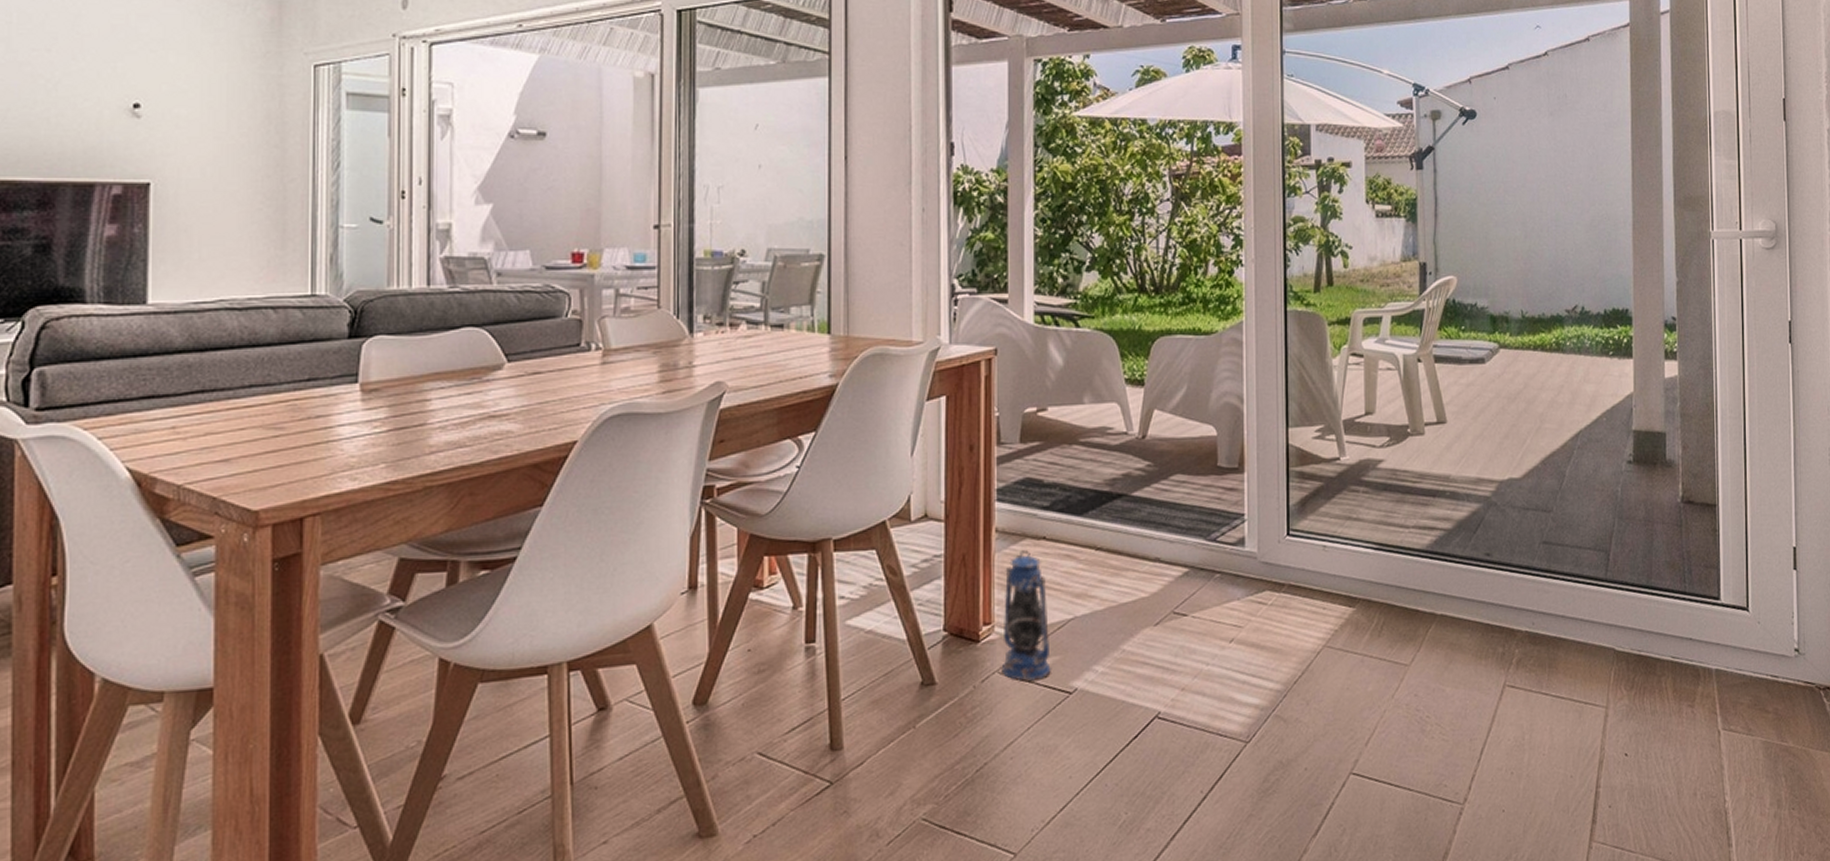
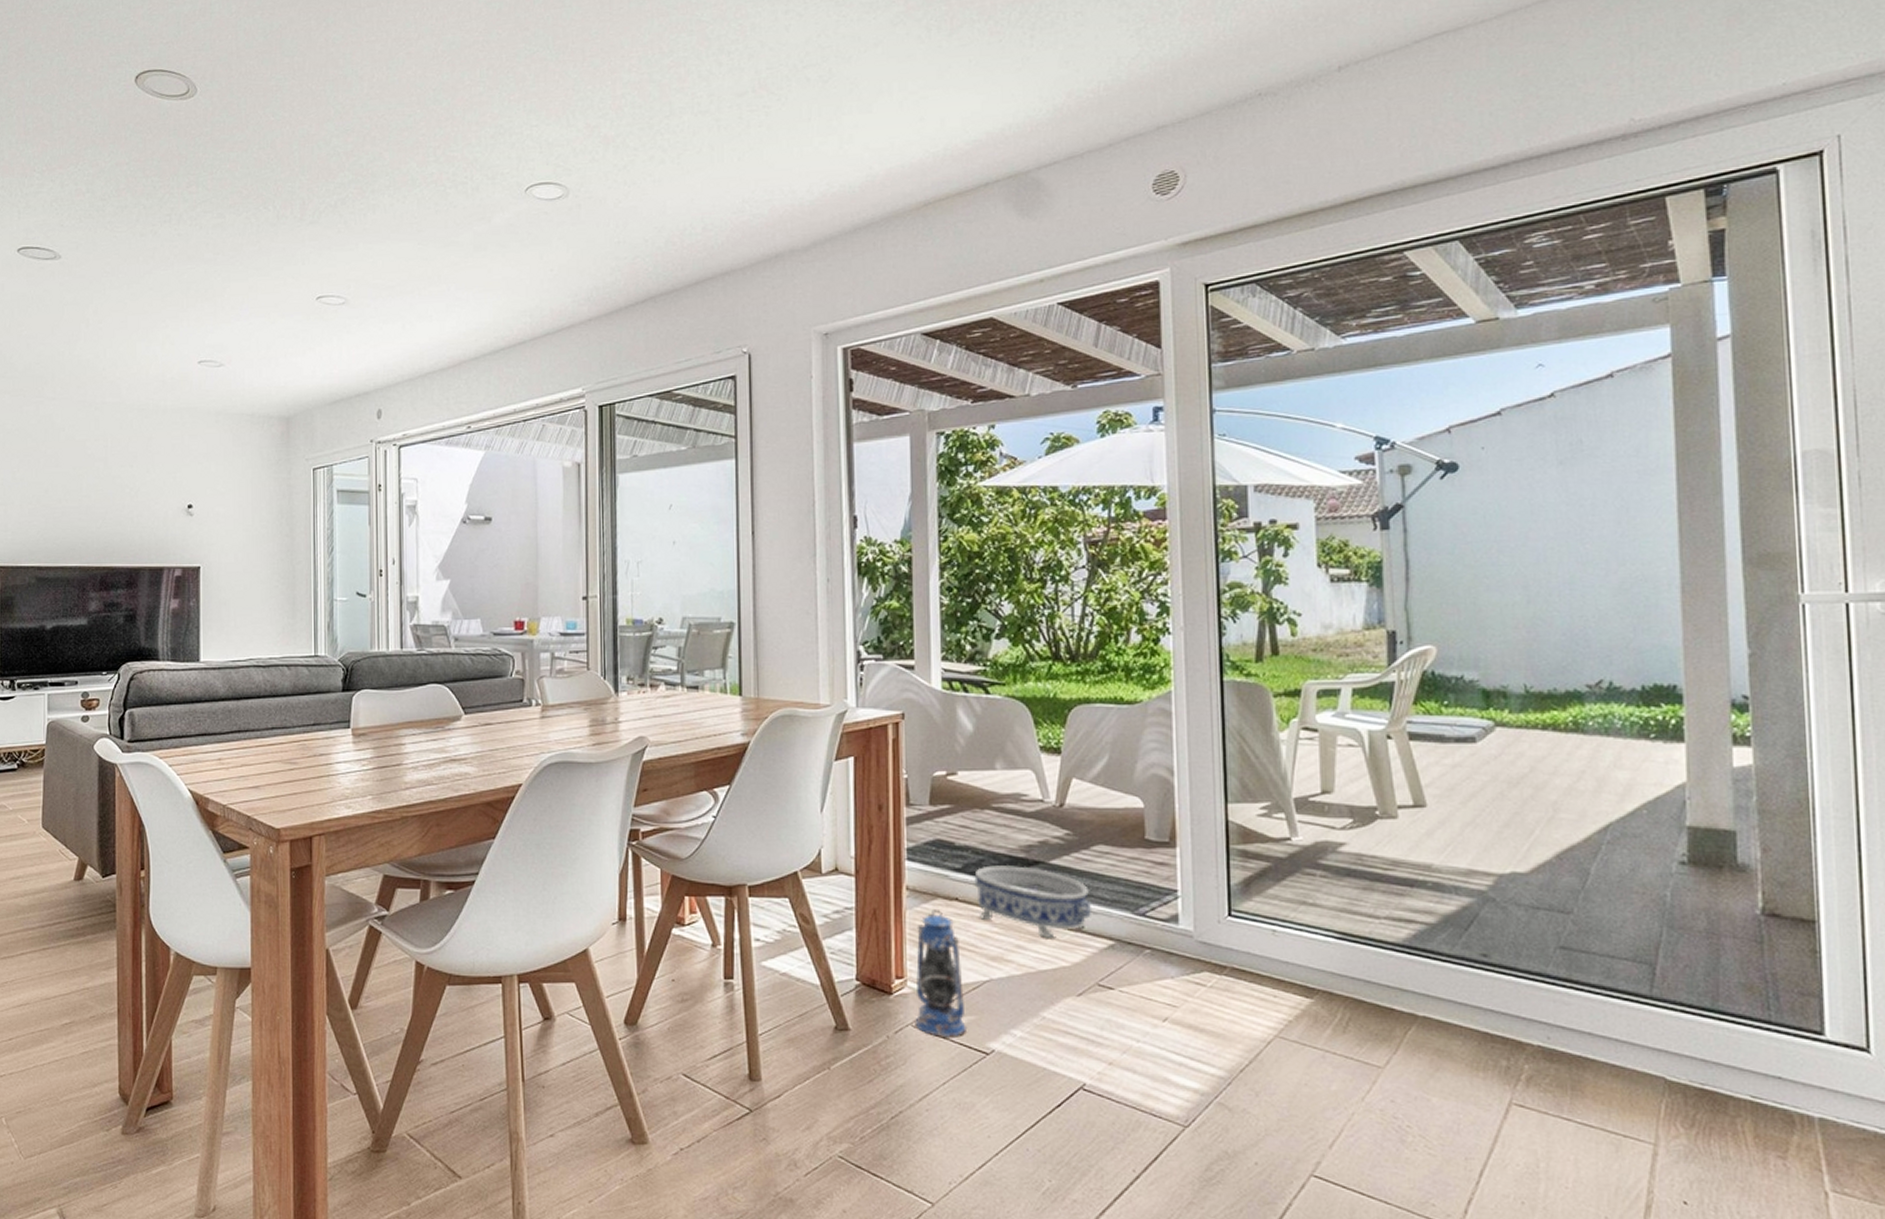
decorative bowl: none [1061,499,1170,570] -> present [974,865,1093,938]

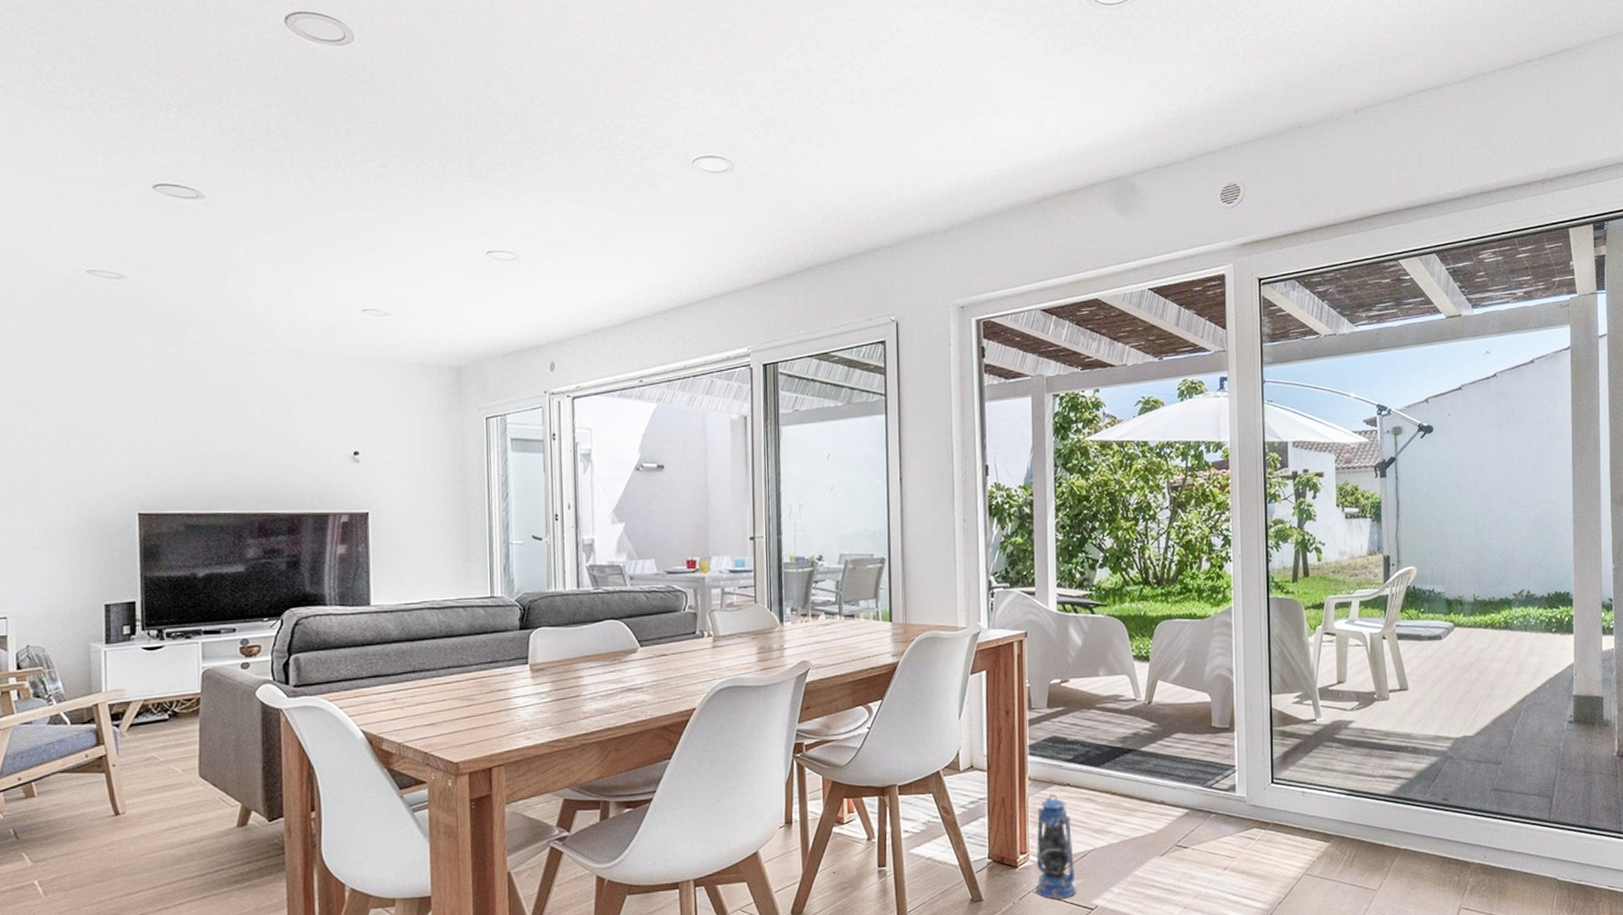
decorative bowl: present [974,865,1093,938] -> none [1082,754,1173,811]

